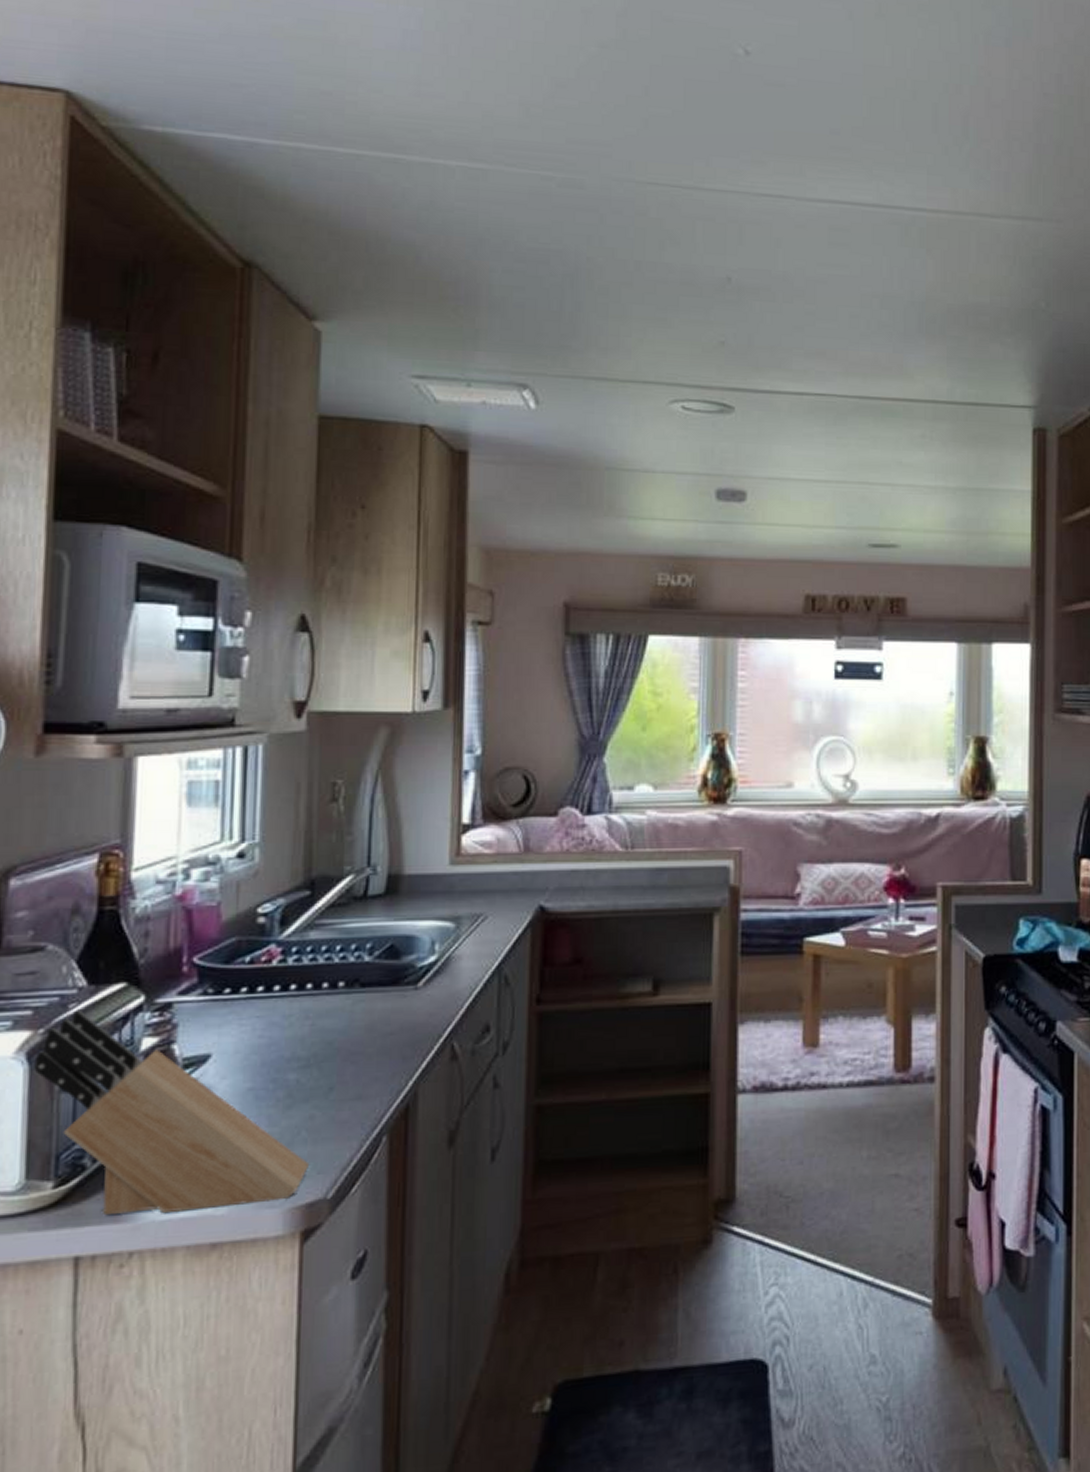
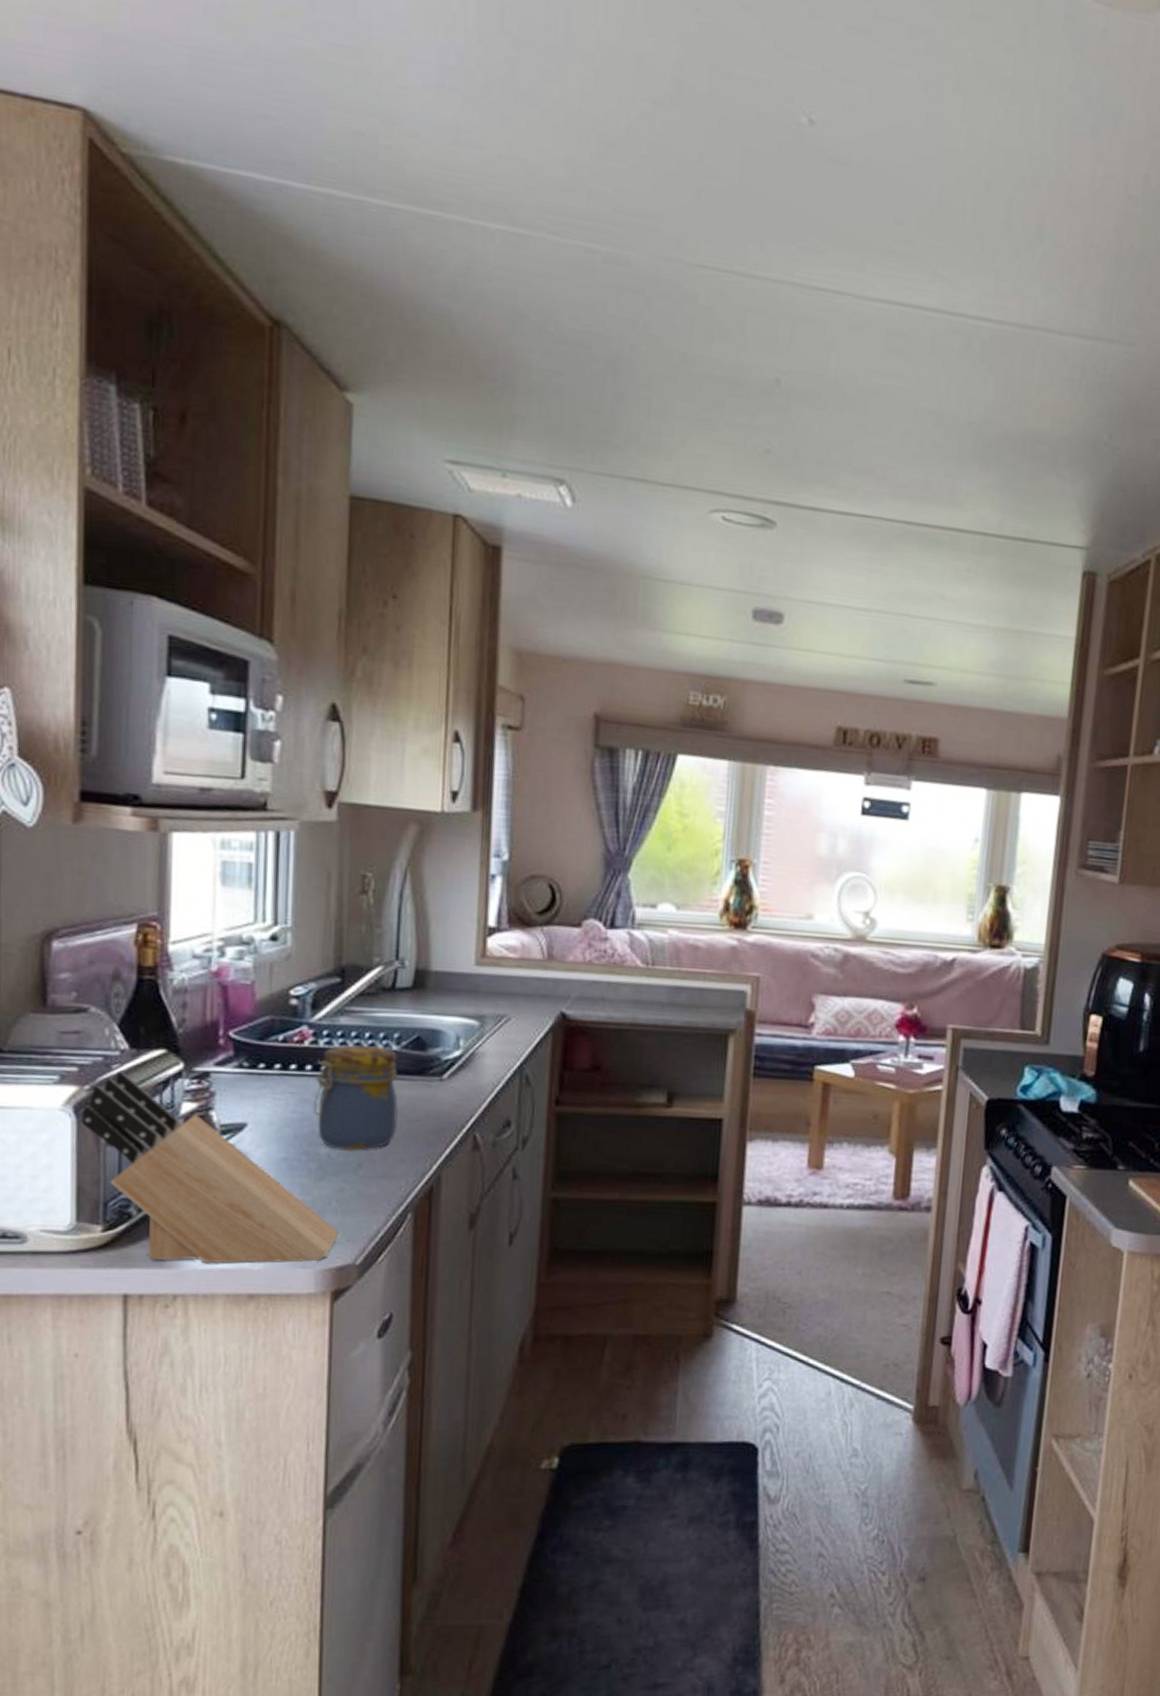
jar: none [280,958,371,1074] -> present [312,1045,398,1151]

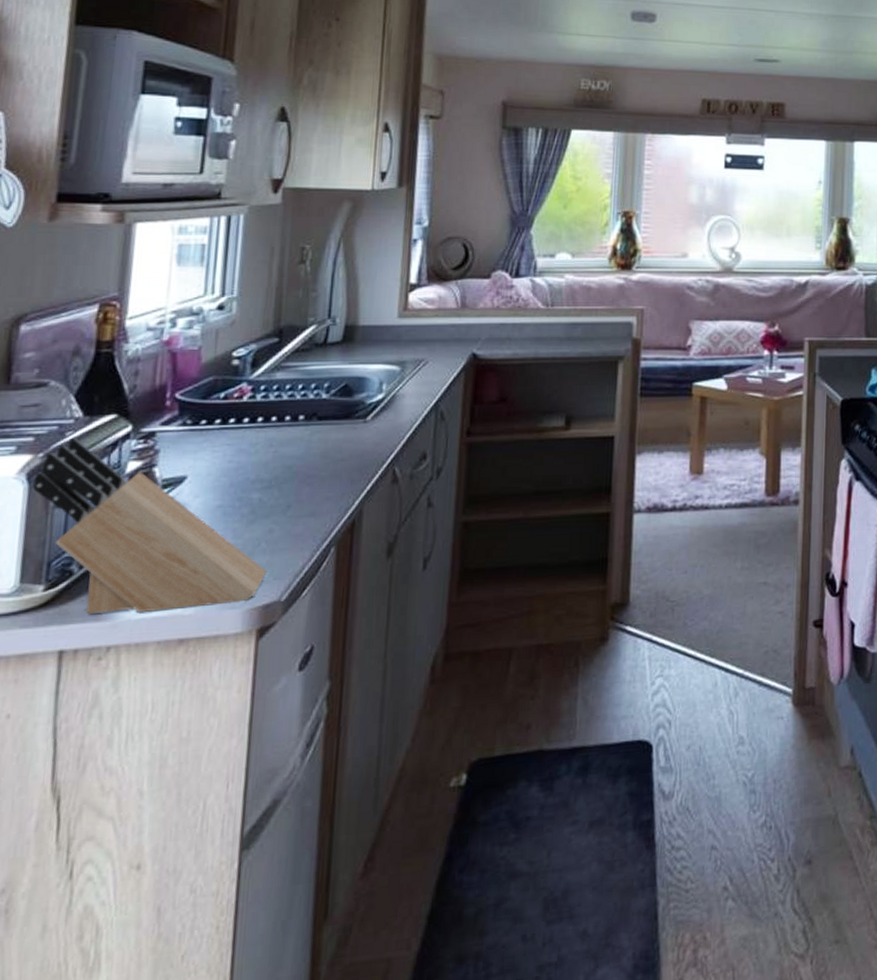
jar: present [312,1045,398,1151] -> none [247,395,327,494]

